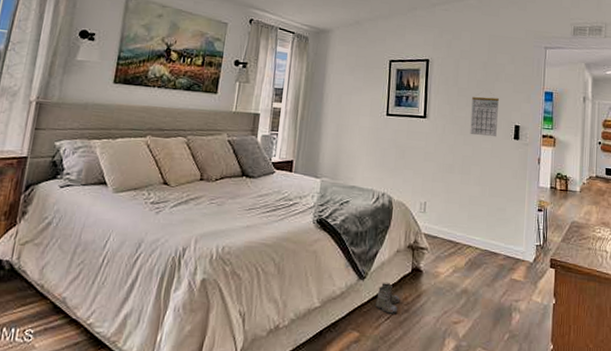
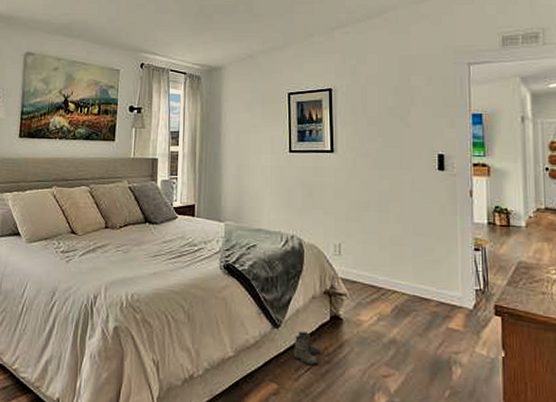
calendar: present [470,97,500,137] -> none [385,125,418,169]

